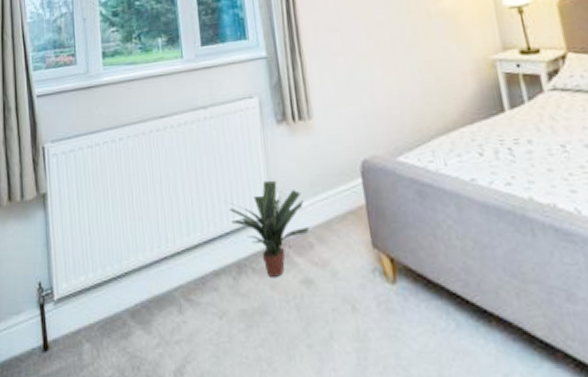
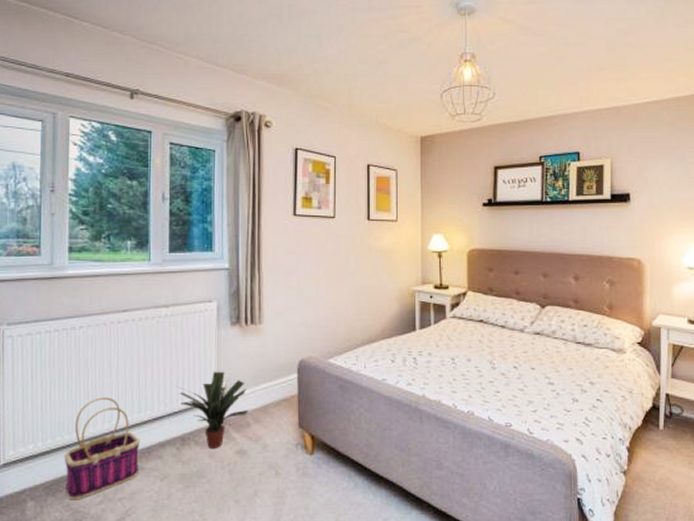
basket: none [115,218,194,343] -> present [64,397,140,500]

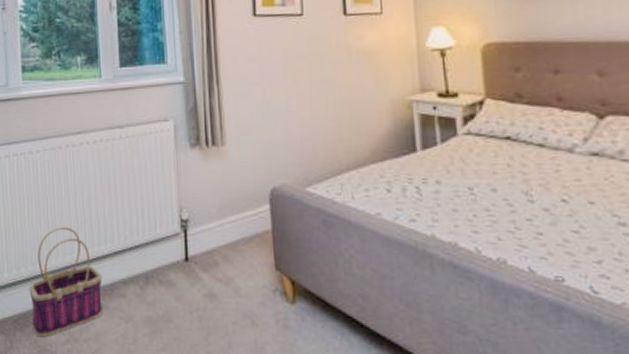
potted plant: present [179,371,249,448] -> none [139,200,216,289]

